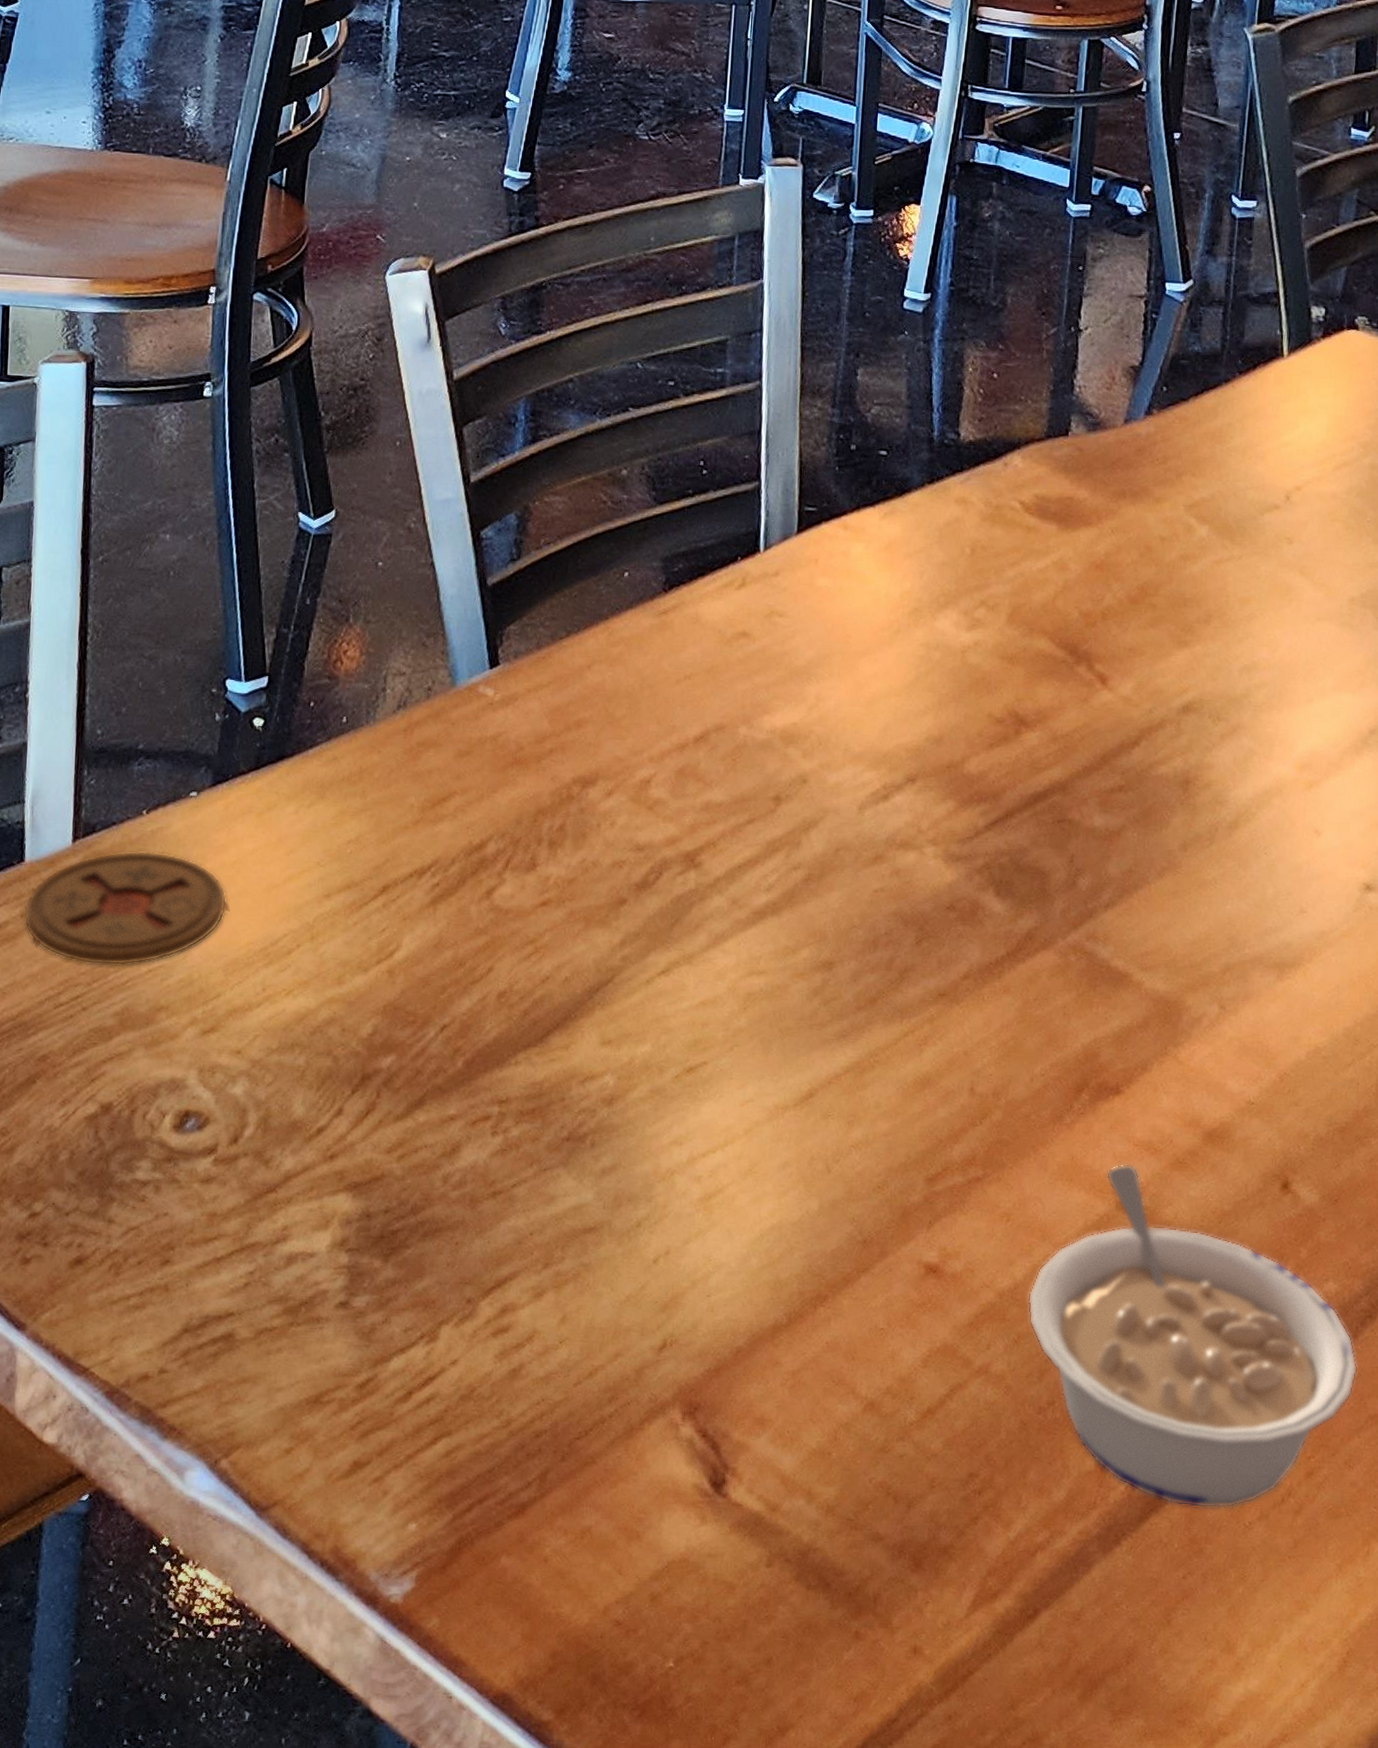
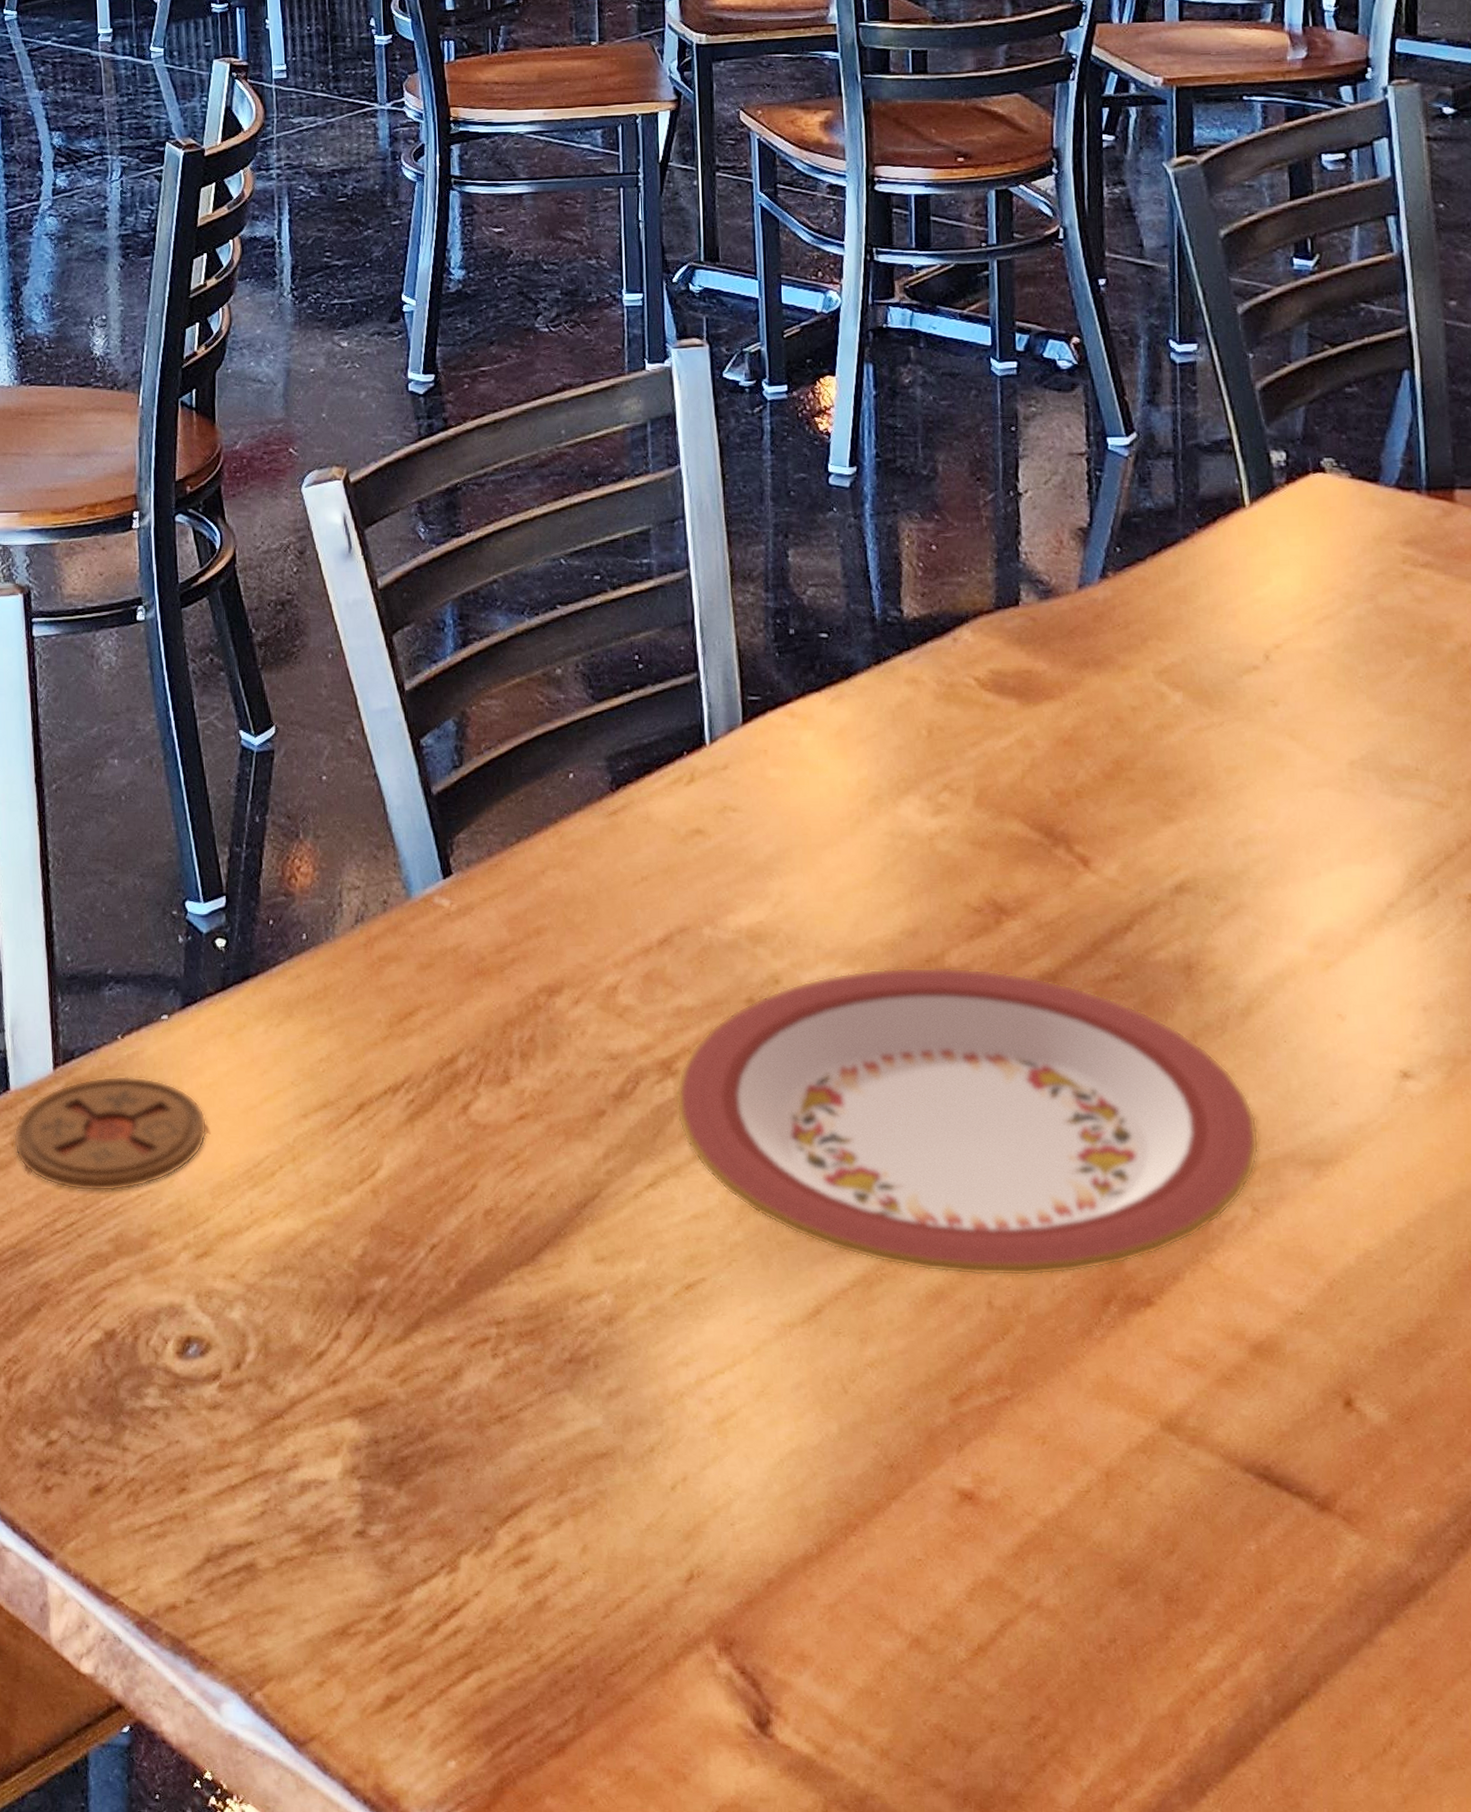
plate: none [695,771,1233,1065] -> present [676,966,1259,1276]
legume: present [1027,1163,1358,1509] -> none [1074,1380,1454,1759]

